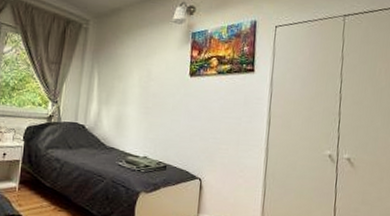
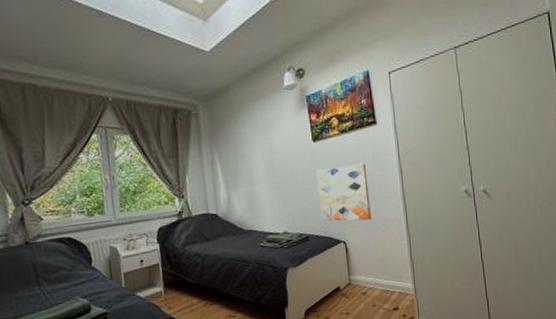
wall art: none [183,104,236,164] -> present [316,163,372,221]

